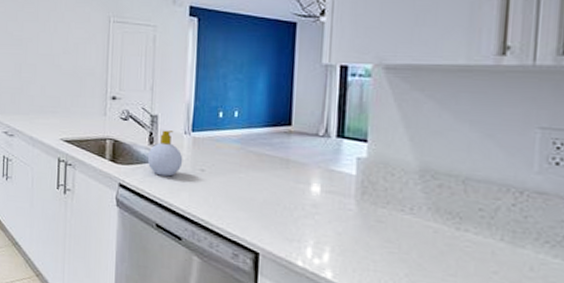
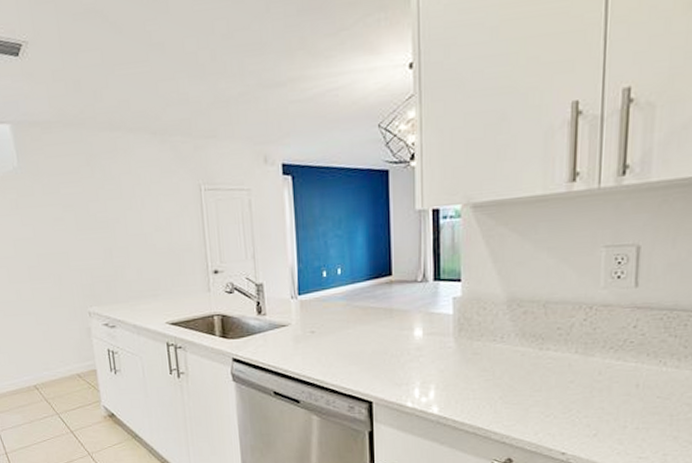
soap bottle: present [147,130,183,177] -> none [257,297,293,344]

